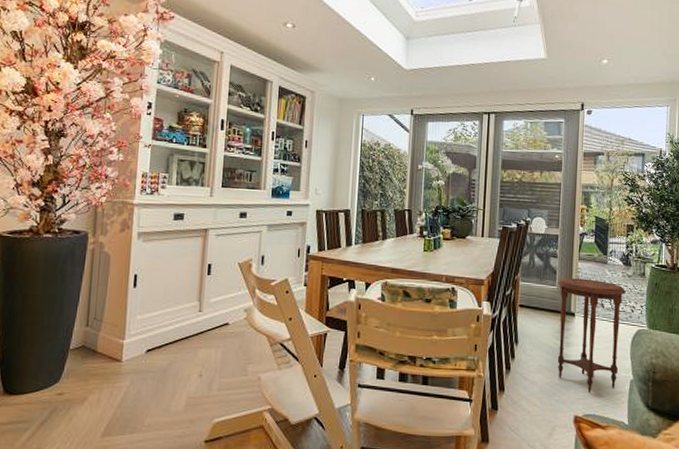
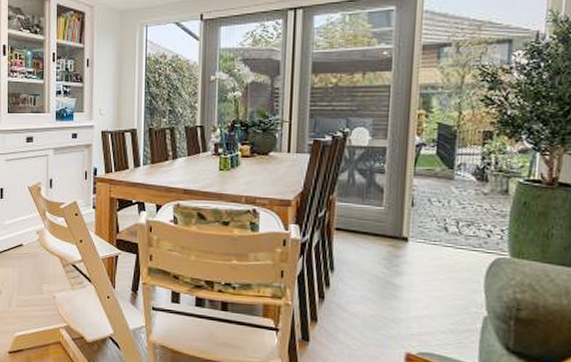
side table: present [557,277,626,394] -> none [384,197,480,330]

